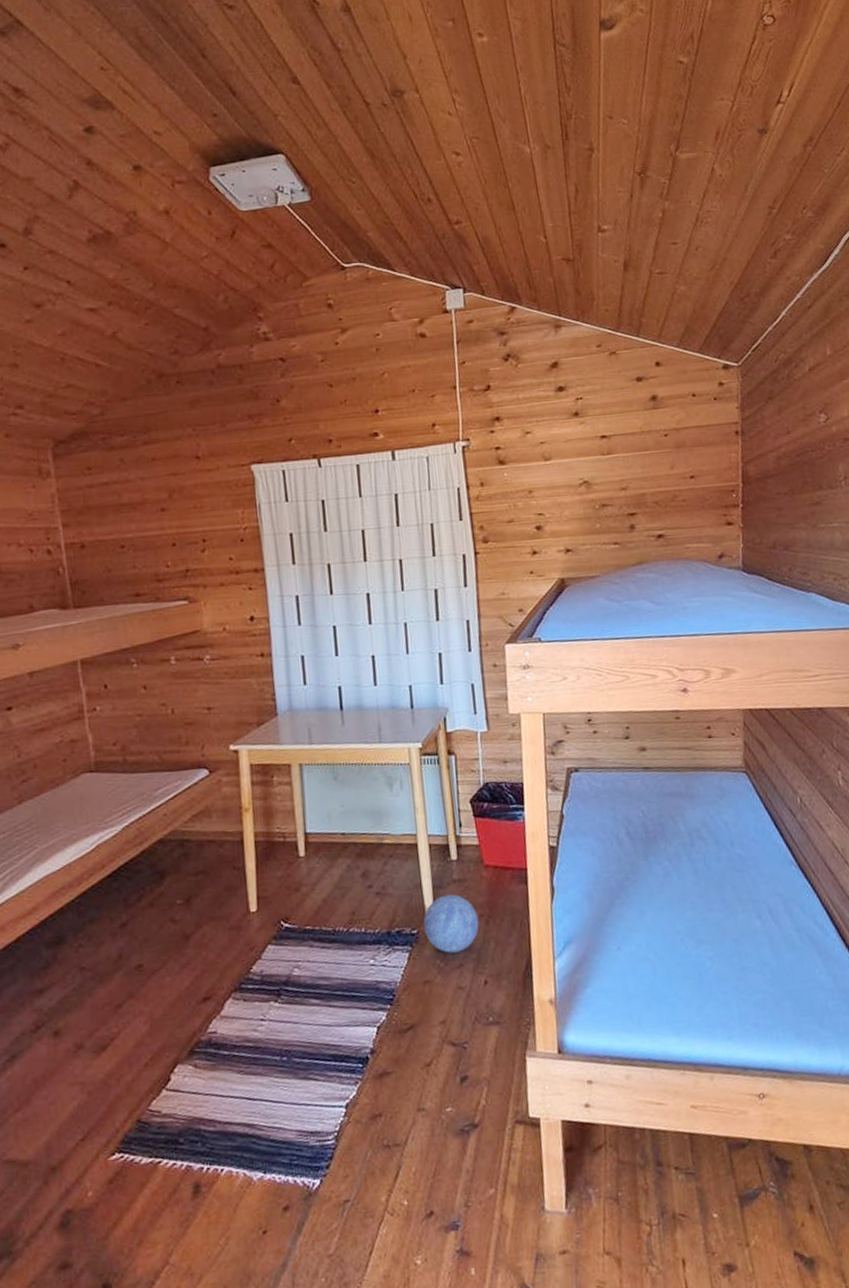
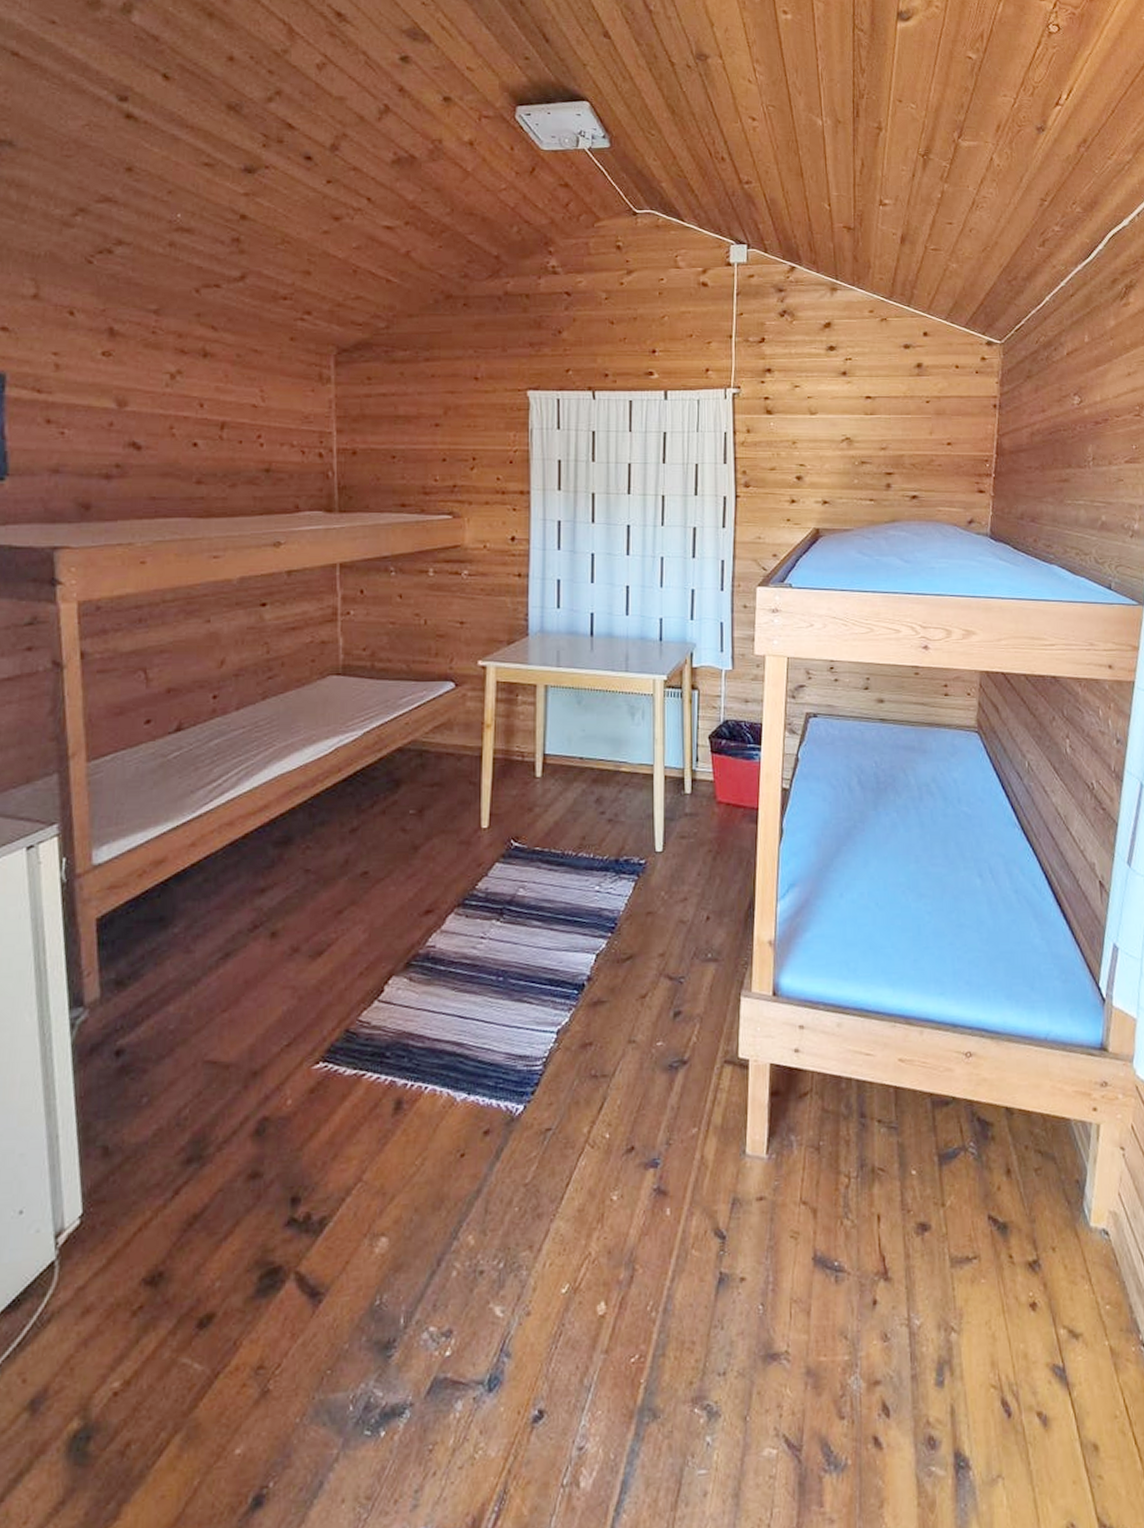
ball: present [423,894,479,953] -> none [651,827,707,886]

